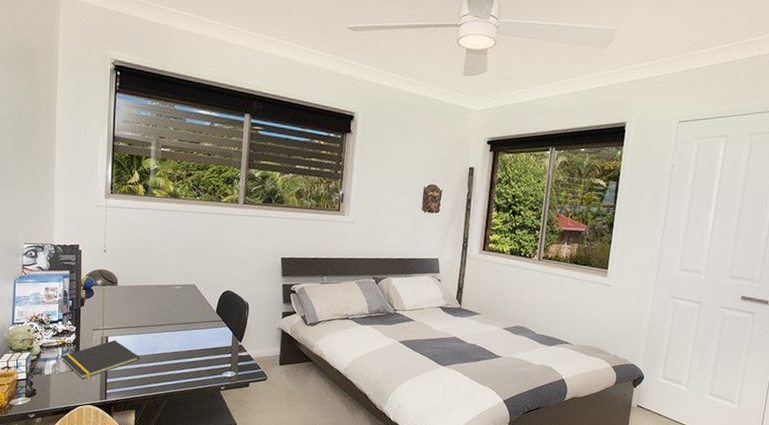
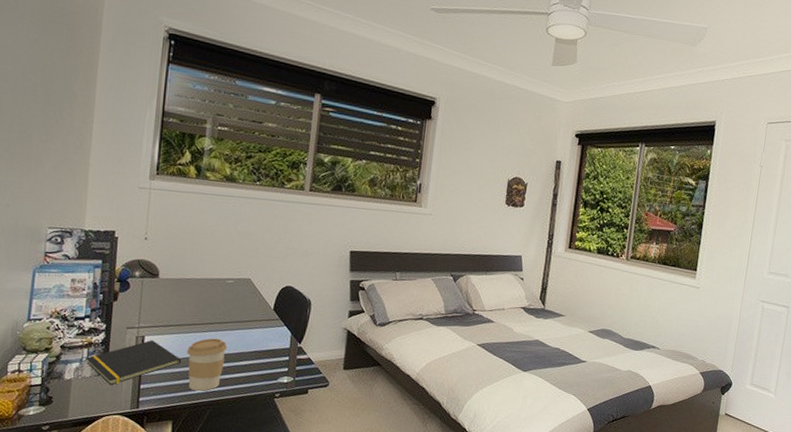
coffee cup: none [144,338,179,384] -> present [187,338,228,391]

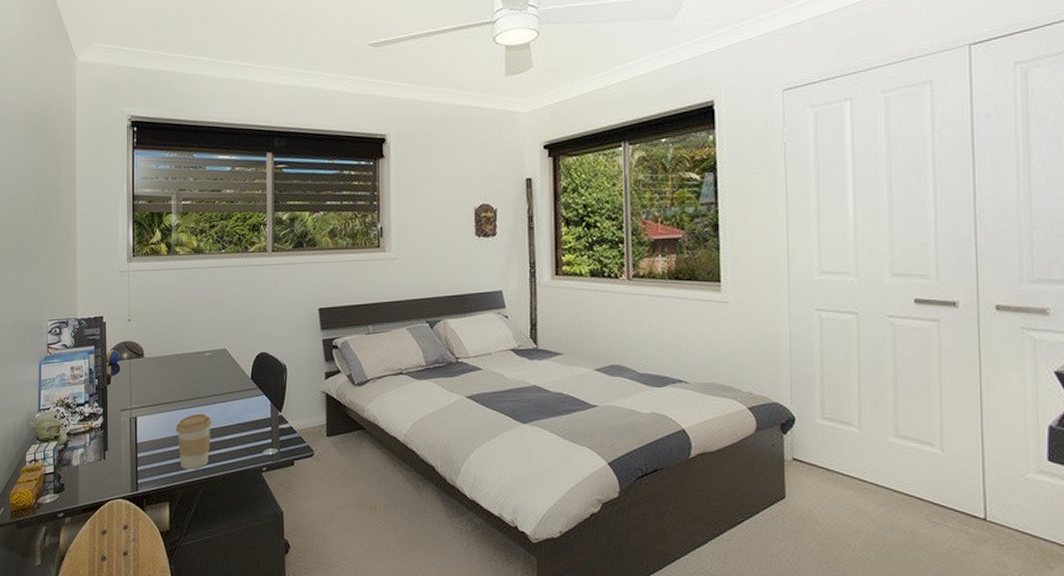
notepad: present [86,340,182,386] -> none [88,420,172,469]

